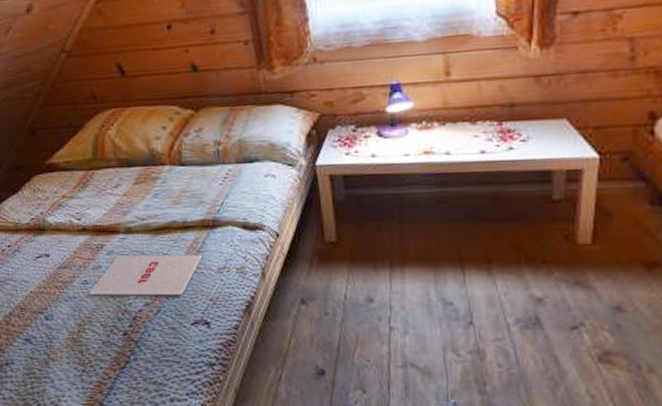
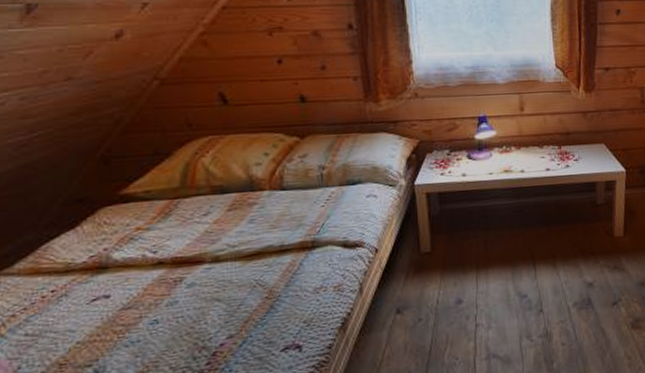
magazine: present [89,254,203,296] -> none [158,276,299,336]

